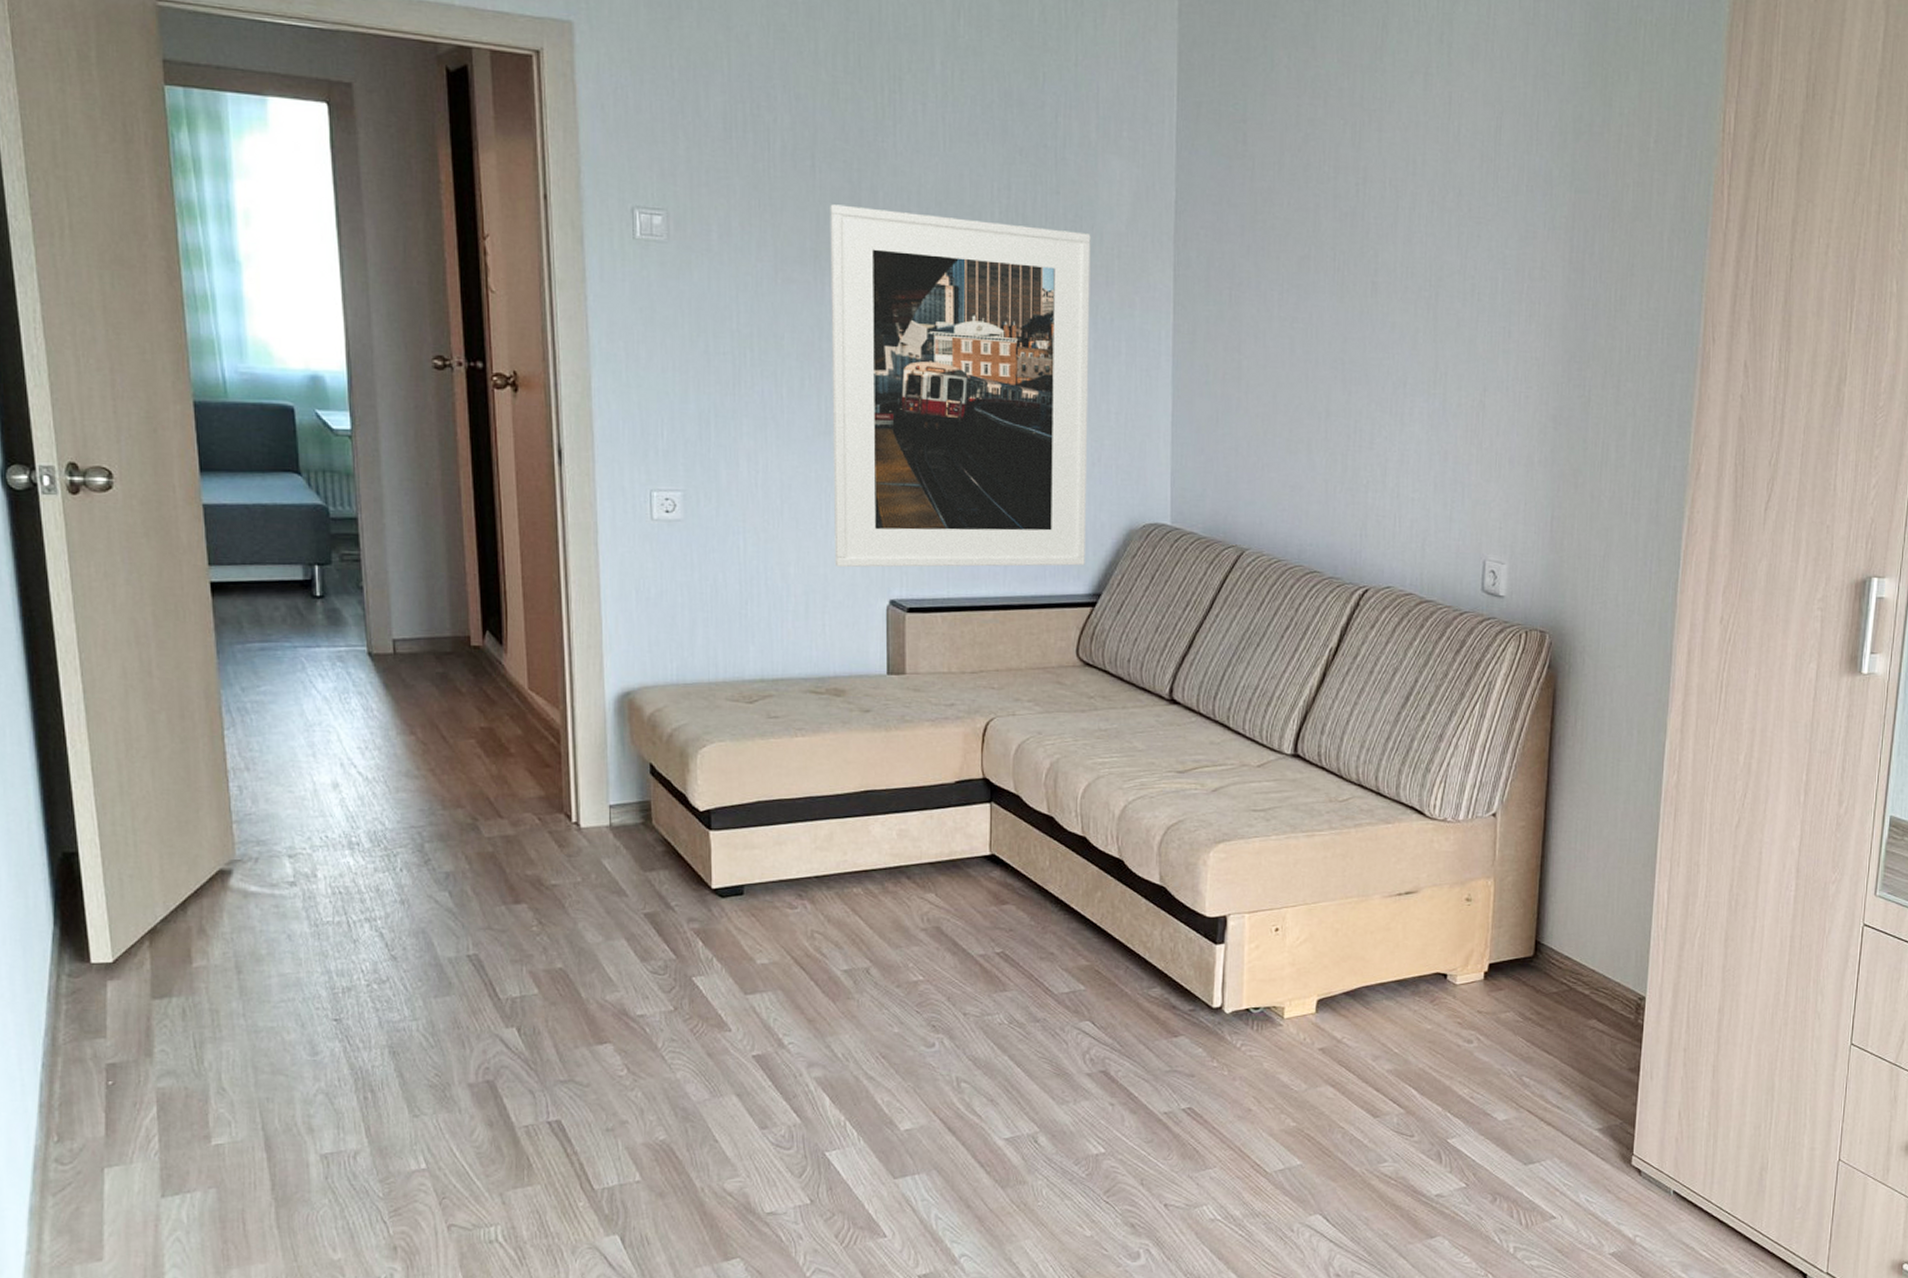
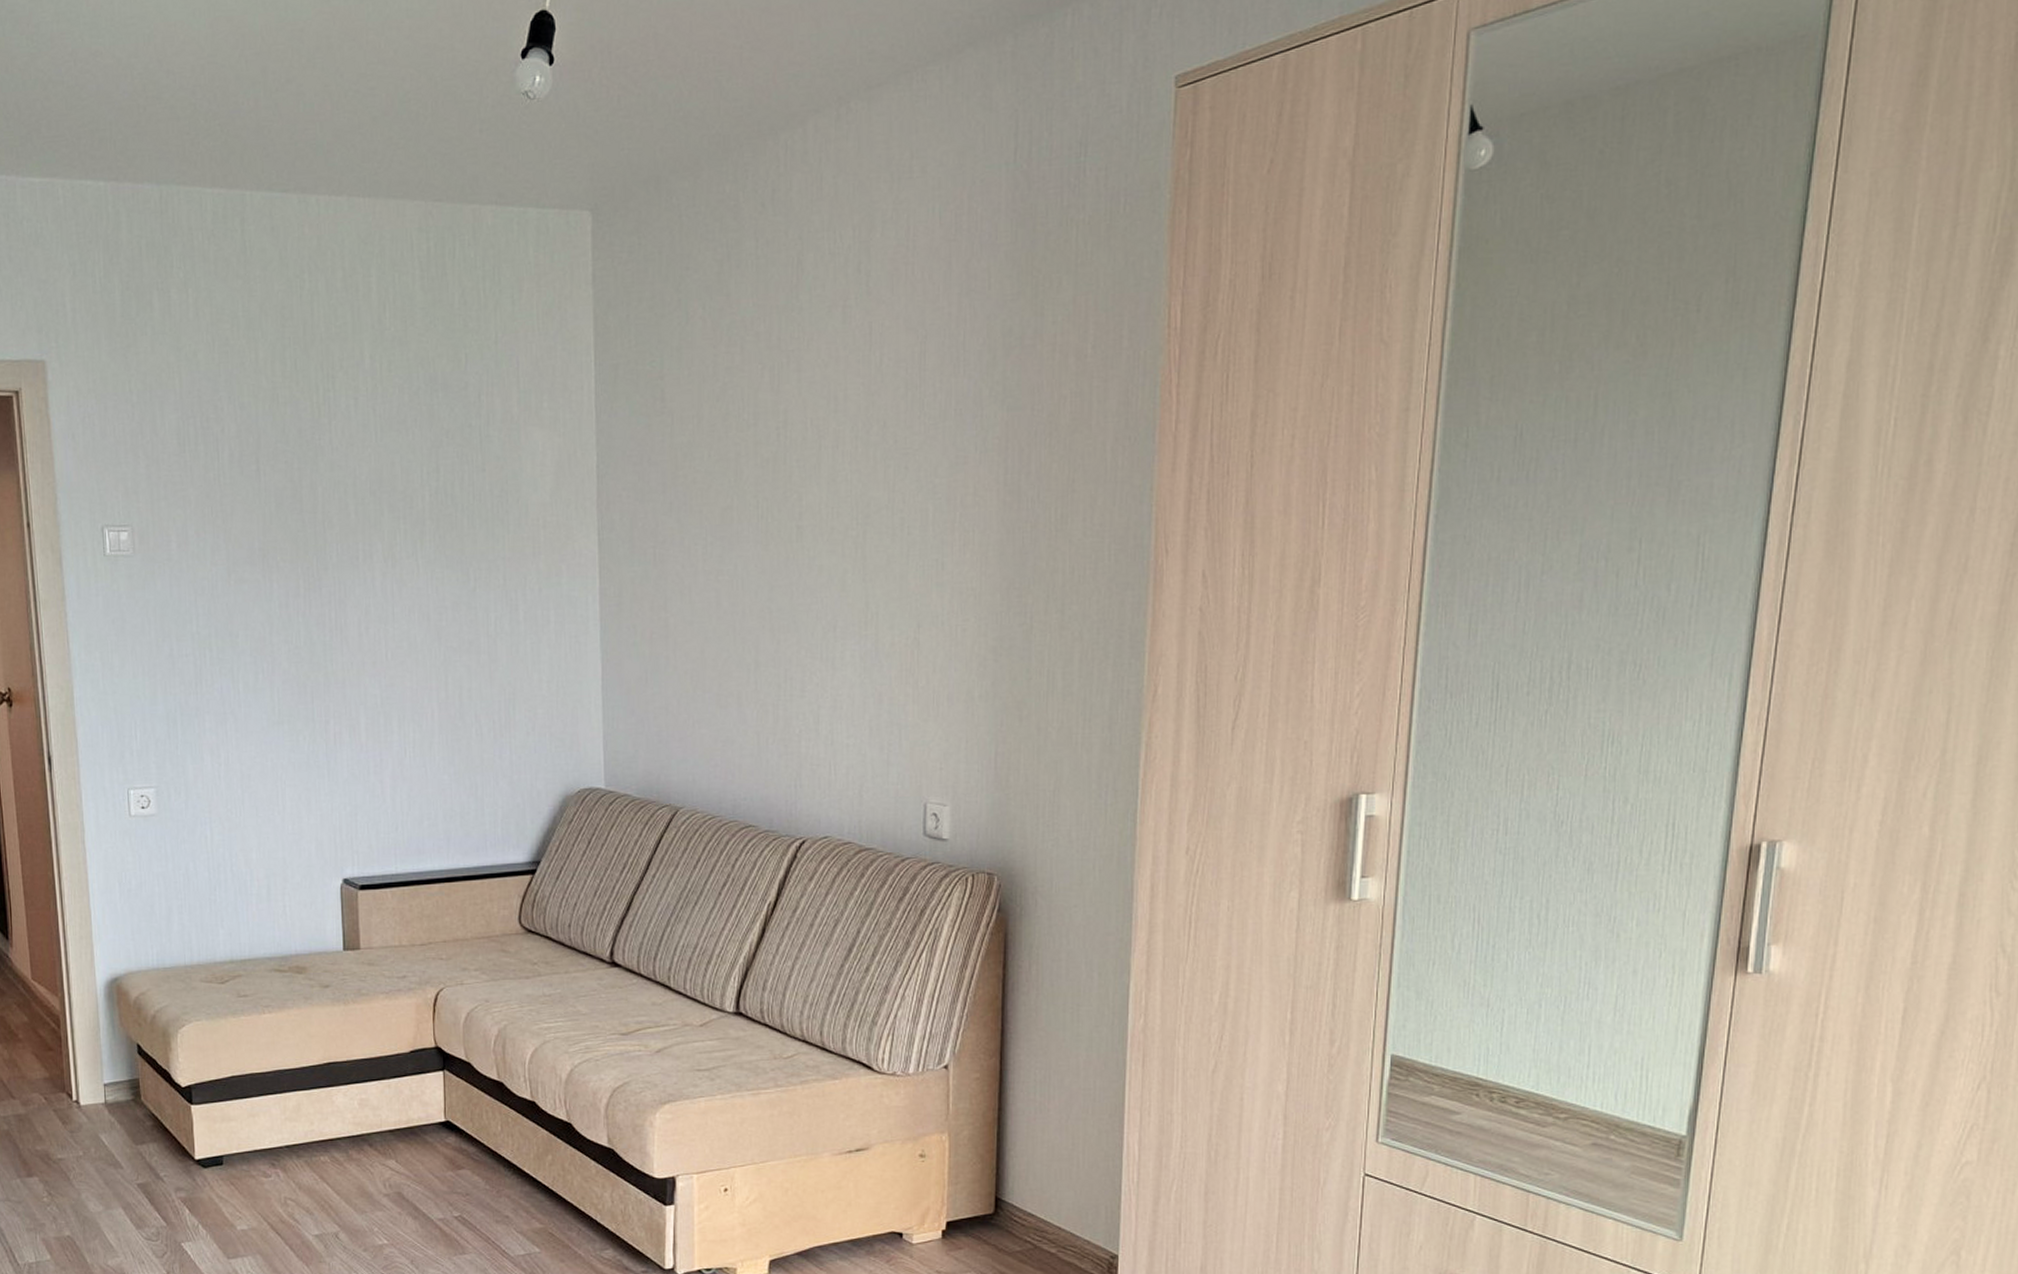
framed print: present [830,204,1091,568] -> none [274,504,523,851]

